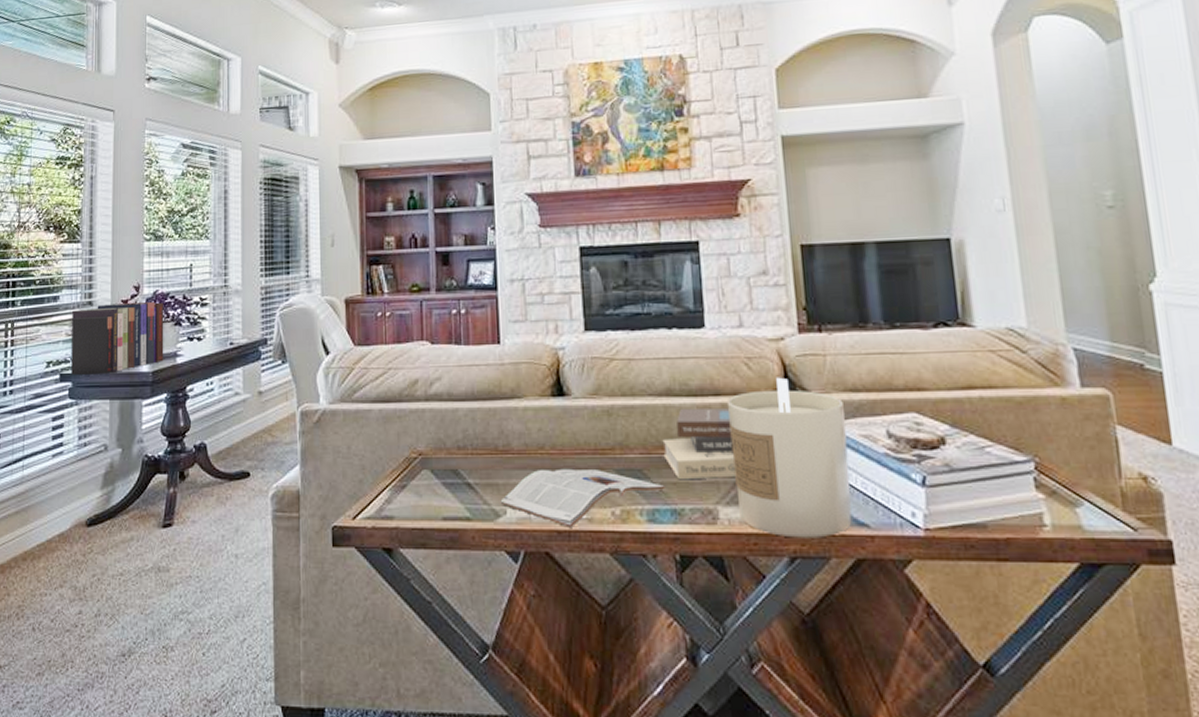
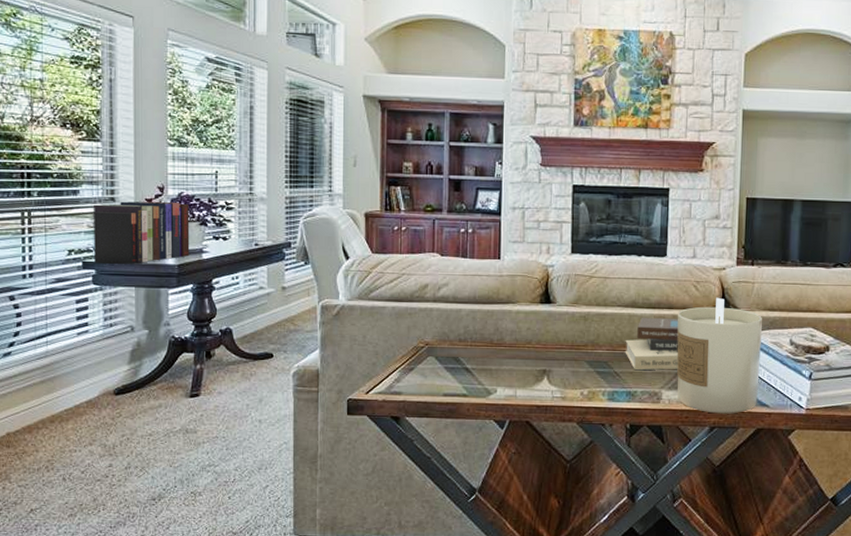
magazine: present [500,468,666,529] -> none [492,359,624,404]

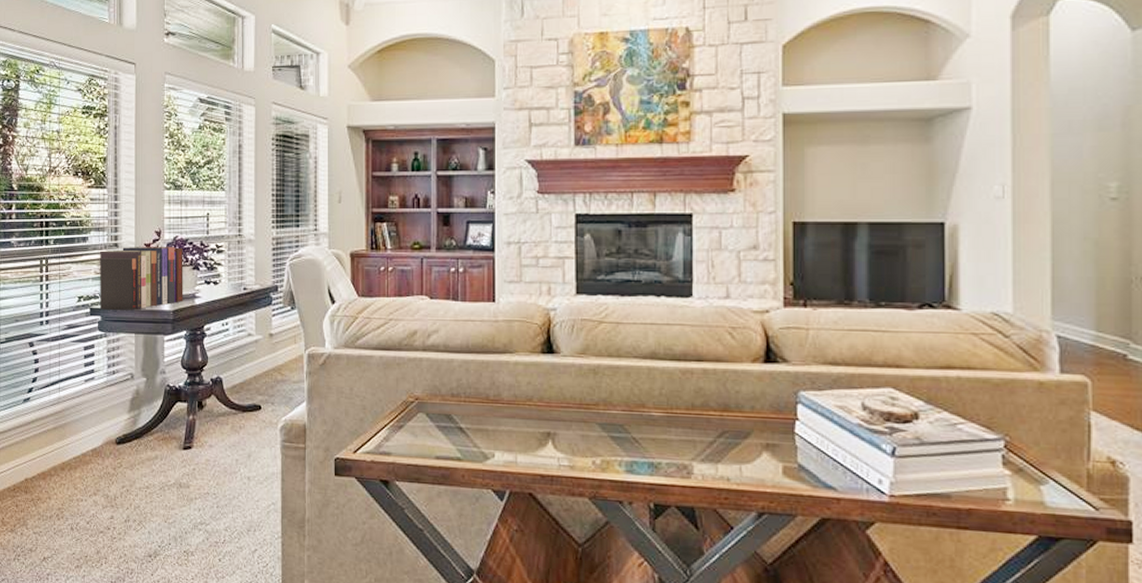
books: present [625,317,679,371] -> none [644,371,713,438]
candle: present [677,297,763,414] -> none [708,347,823,497]

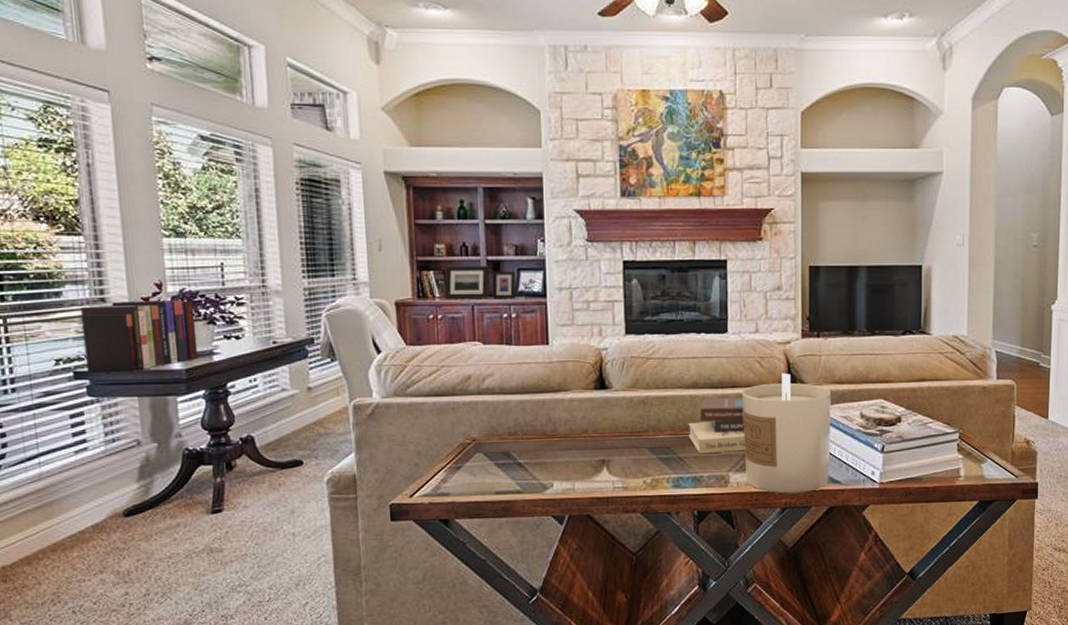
picture frame: none [396,218,440,253] -> present [444,266,490,300]
picture frame: none [441,223,465,253] -> present [492,271,517,299]
books: none [644,371,713,438] -> present [688,397,746,455]
candle: none [708,347,823,497] -> present [741,372,832,494]

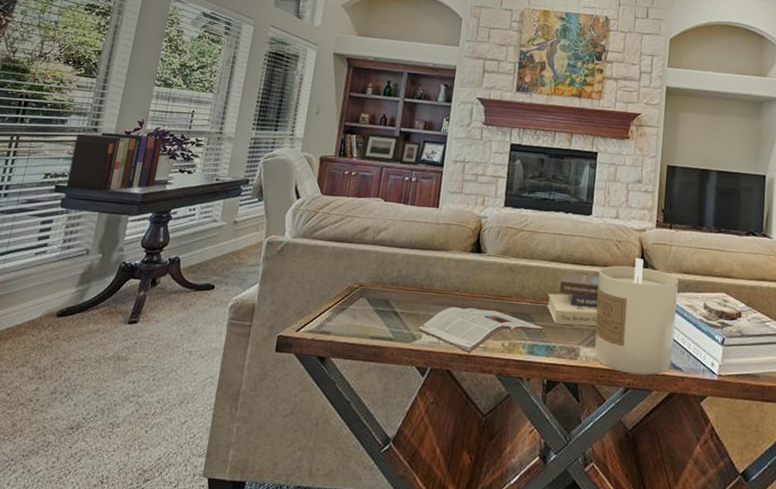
magazine: none [548,448,689,496] -> present [418,307,545,354]

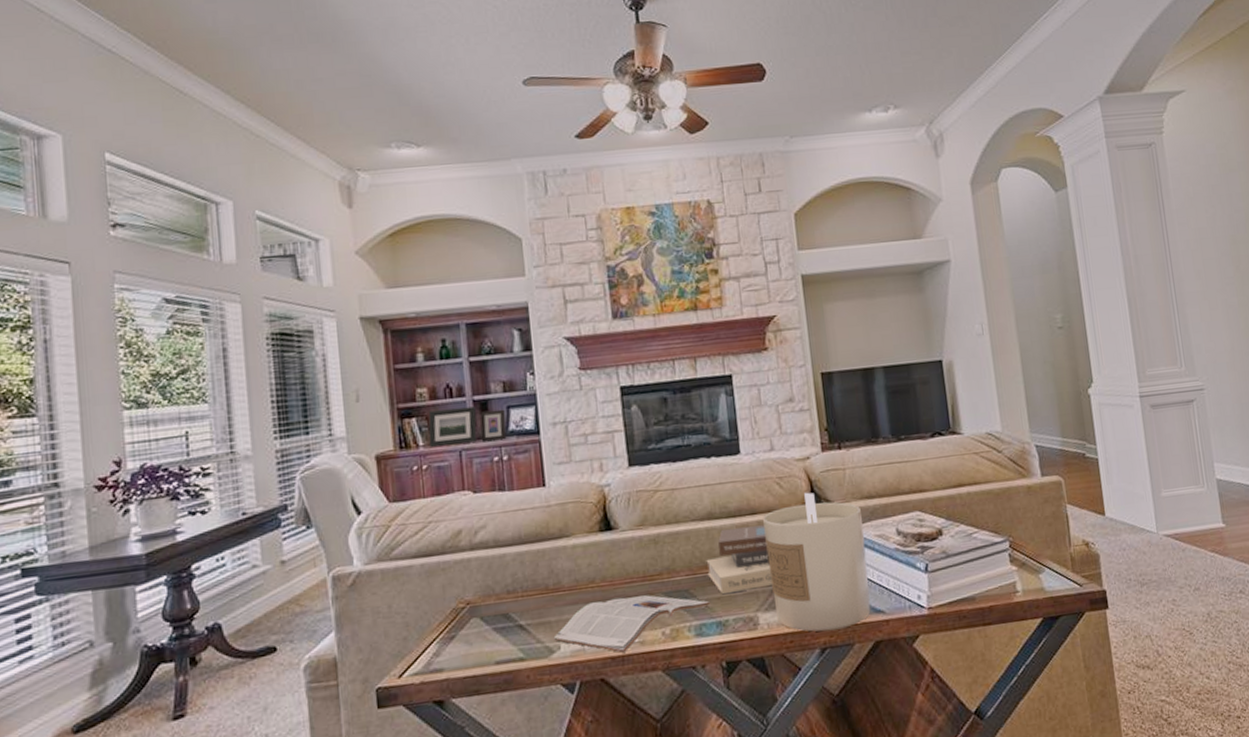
books: present [66,132,164,191] -> none [32,476,160,568]

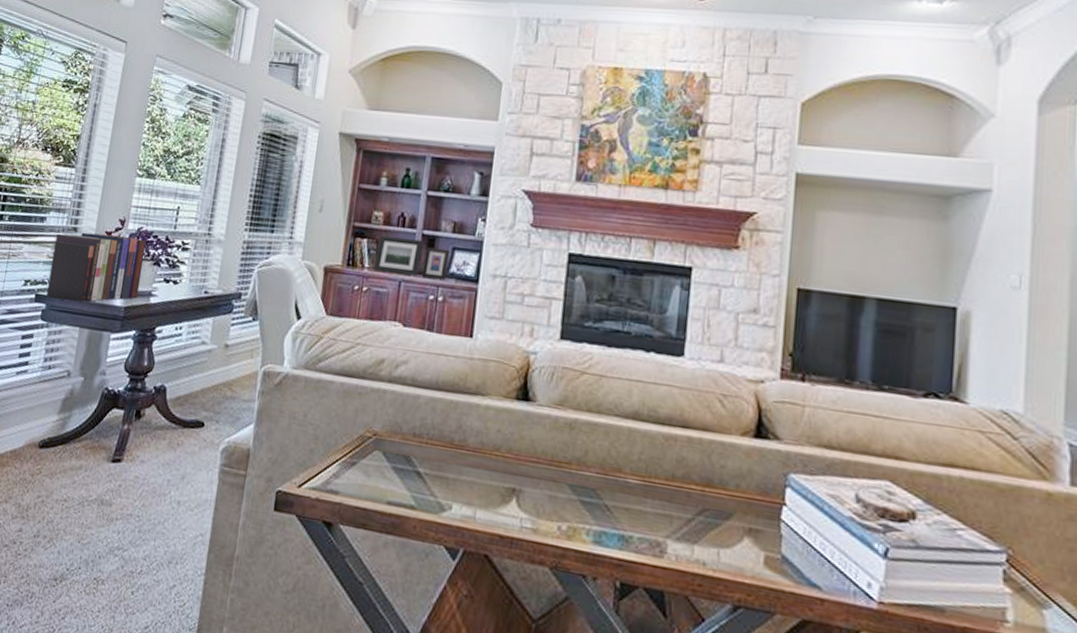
books: none [32,476,160,568] -> present [46,232,147,302]
magazine: present [553,595,711,654] -> none [447,471,617,536]
books: present [706,525,773,595] -> none [620,434,696,514]
candle: present [762,492,871,632] -> none [688,419,816,592]

